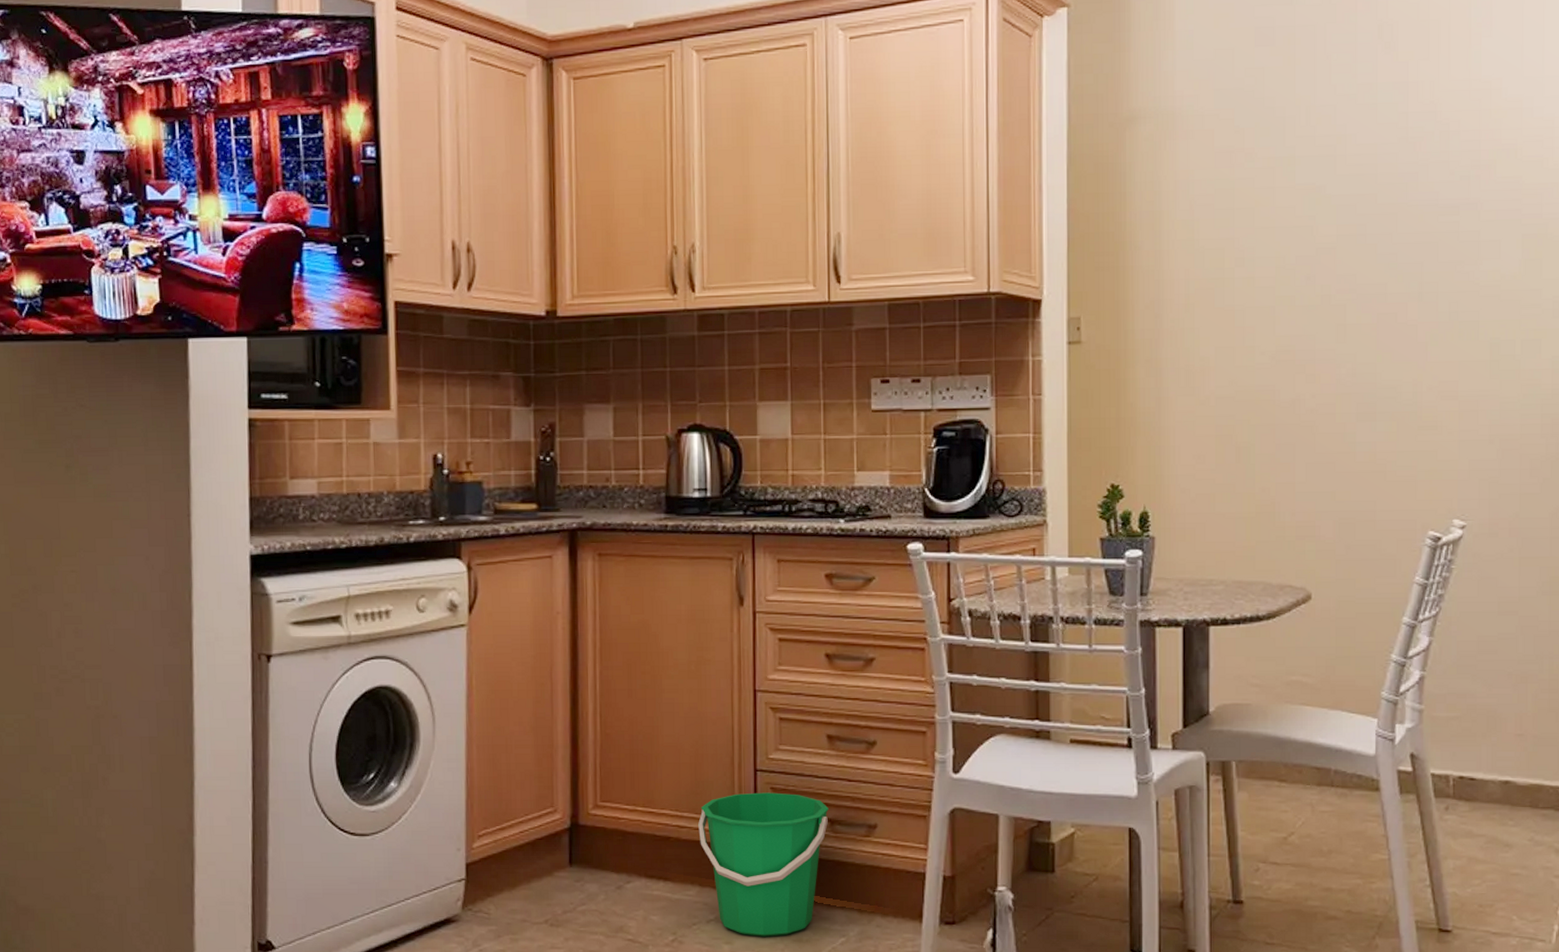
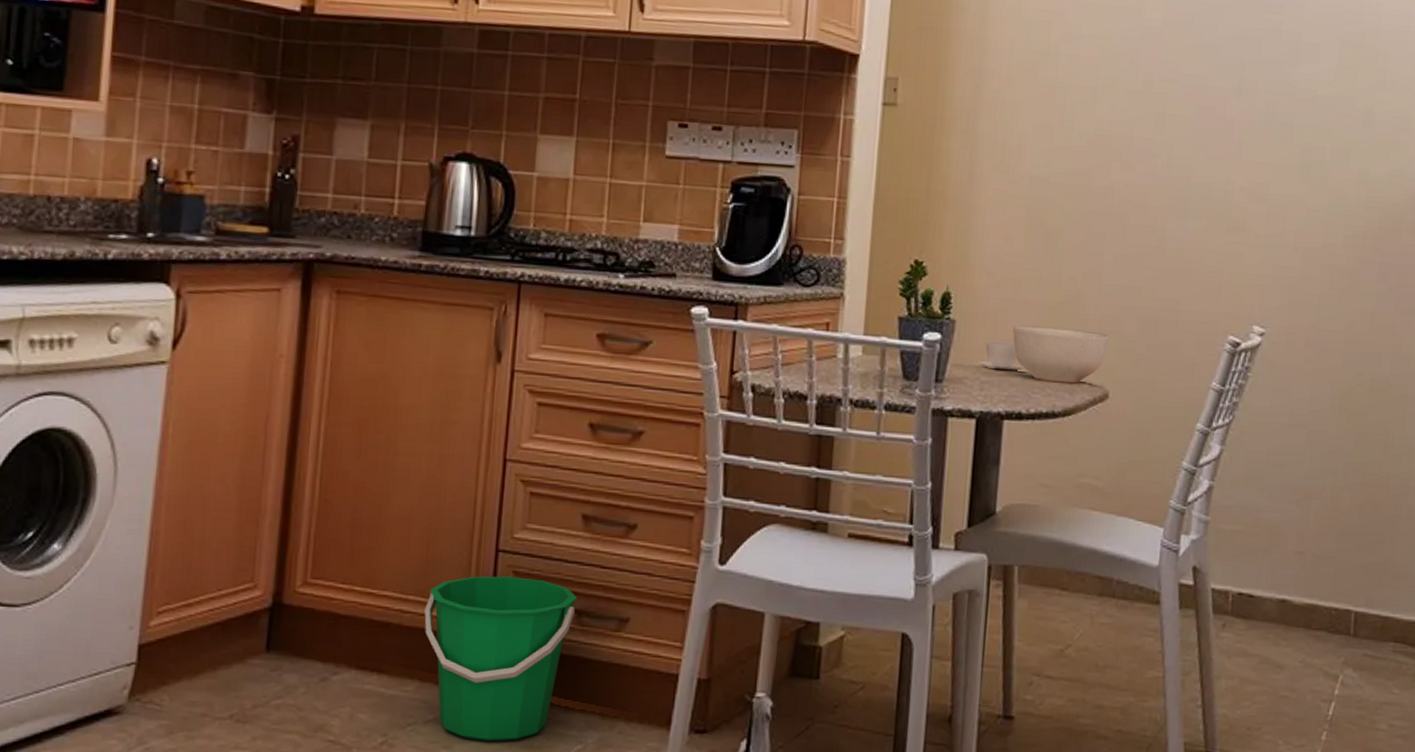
teacup: none [1178,554,1225,580] -> present [976,341,1024,371]
bowl: none [1210,536,1307,588] -> present [1012,325,1109,384]

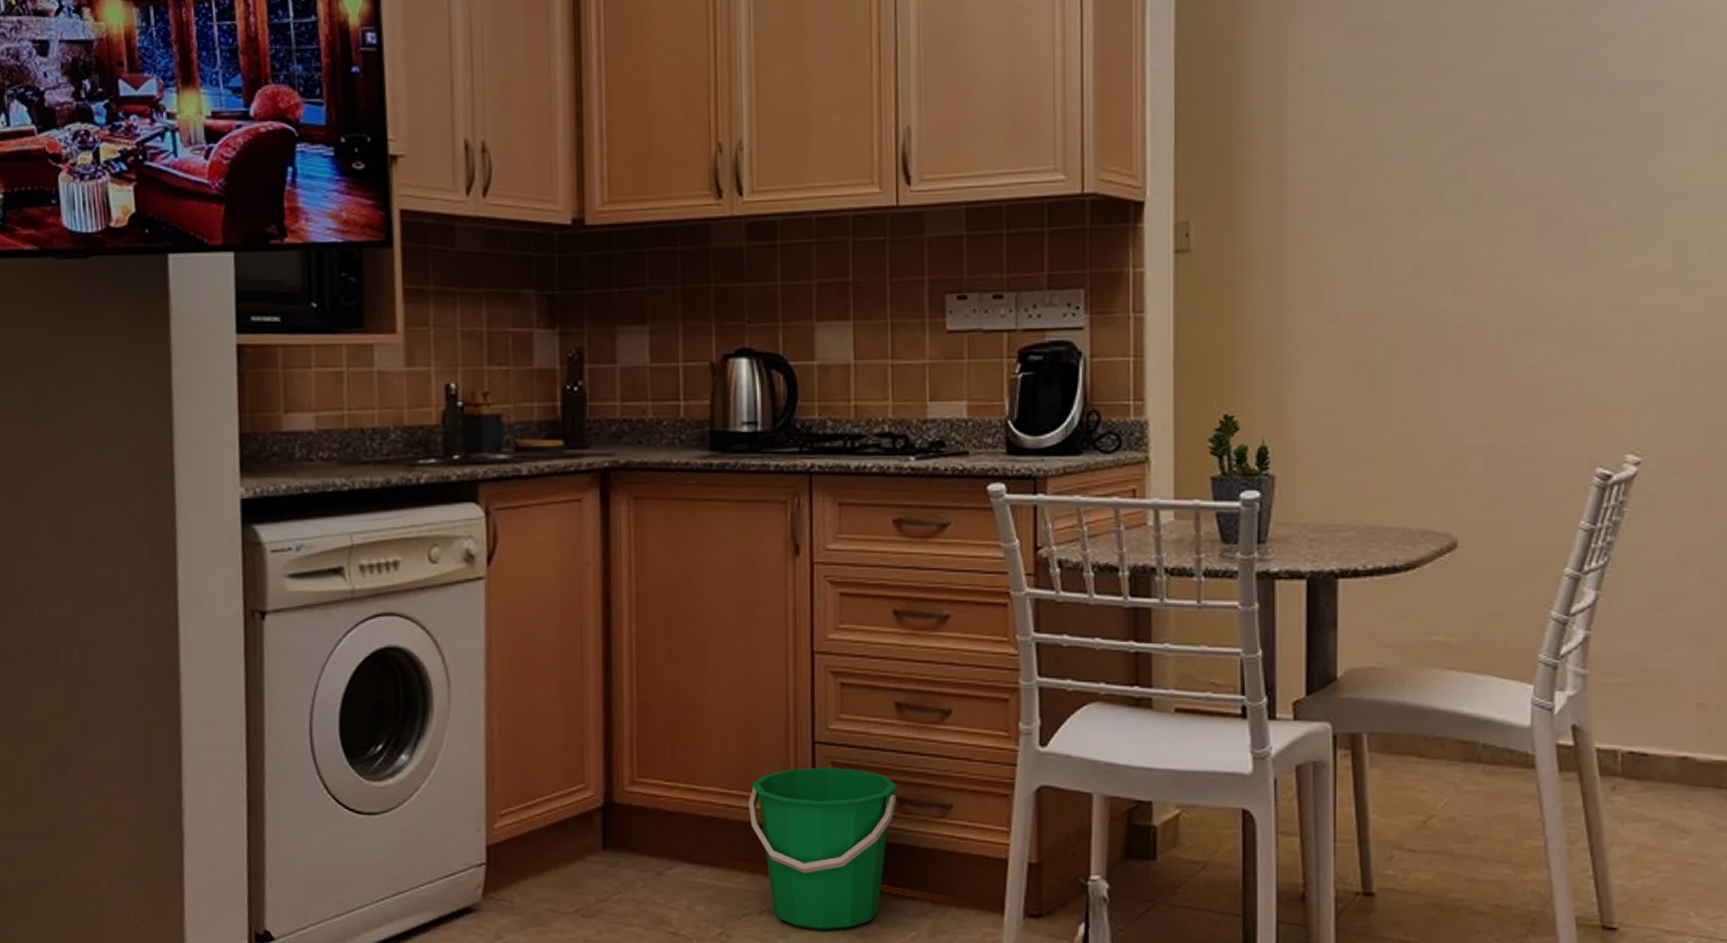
teacup: present [976,341,1024,371] -> none [1302,495,1357,526]
bowl: present [1012,325,1109,384] -> none [1340,474,1453,534]

